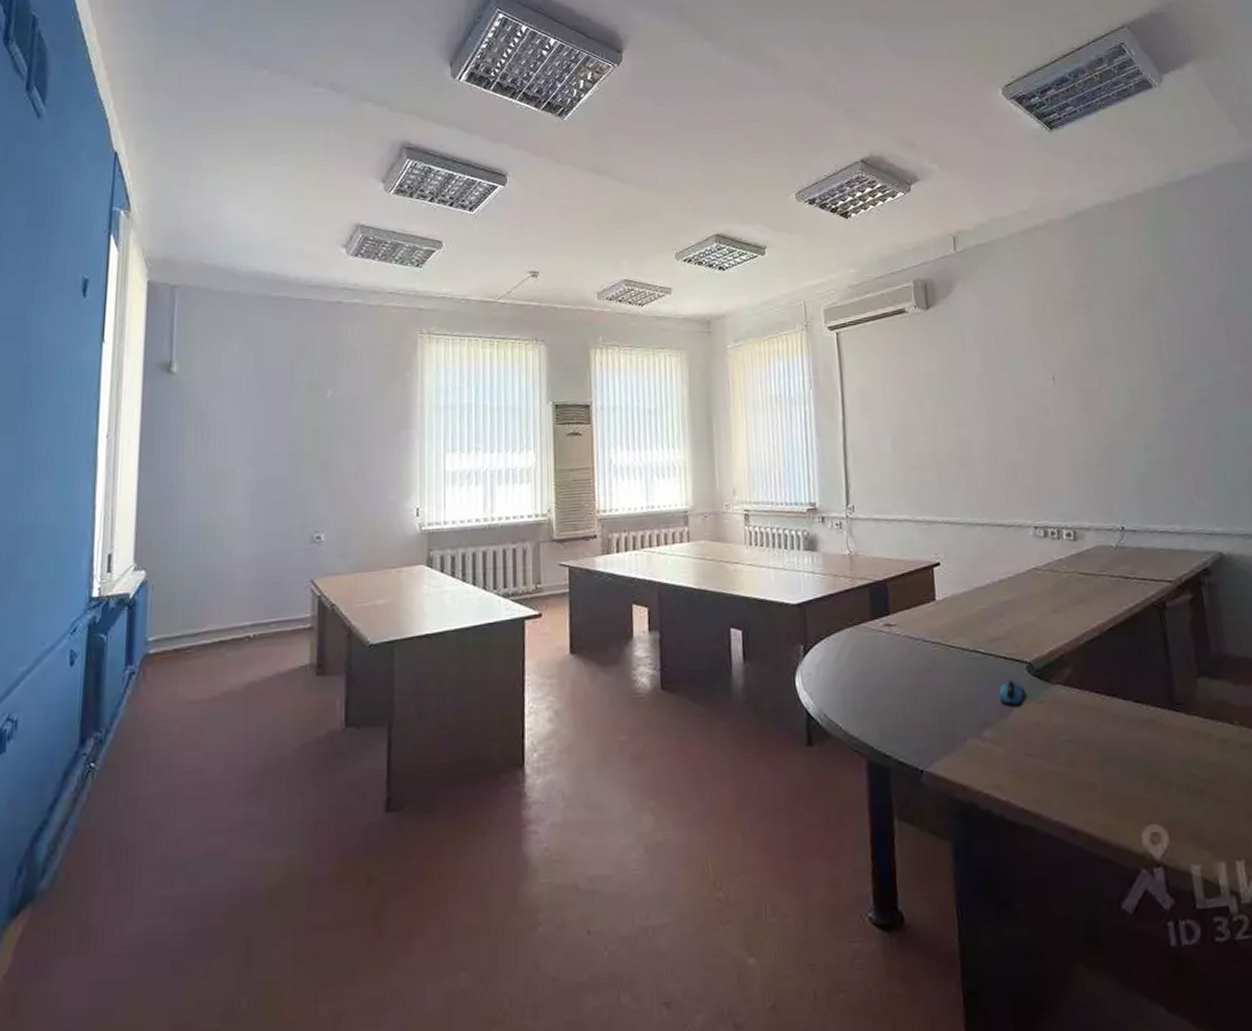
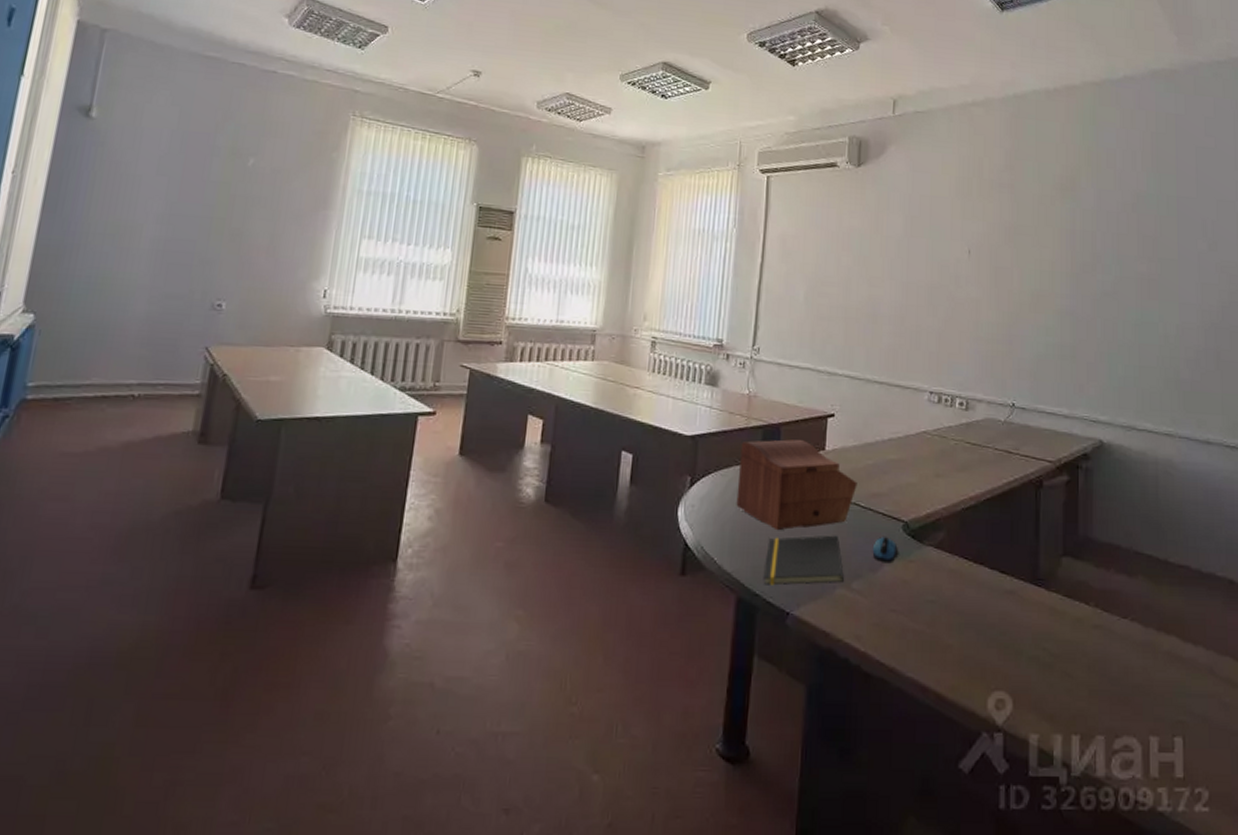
sewing box: none [849,593,974,689] -> present [736,439,857,531]
notepad: none [891,685,974,746] -> present [763,535,844,586]

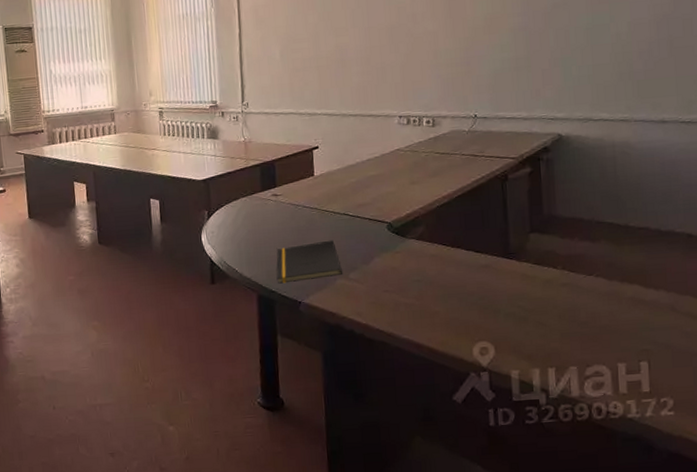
sewing box: present [736,439,857,531] -> none [244,170,345,243]
computer mouse: present [872,537,899,564] -> none [363,236,387,256]

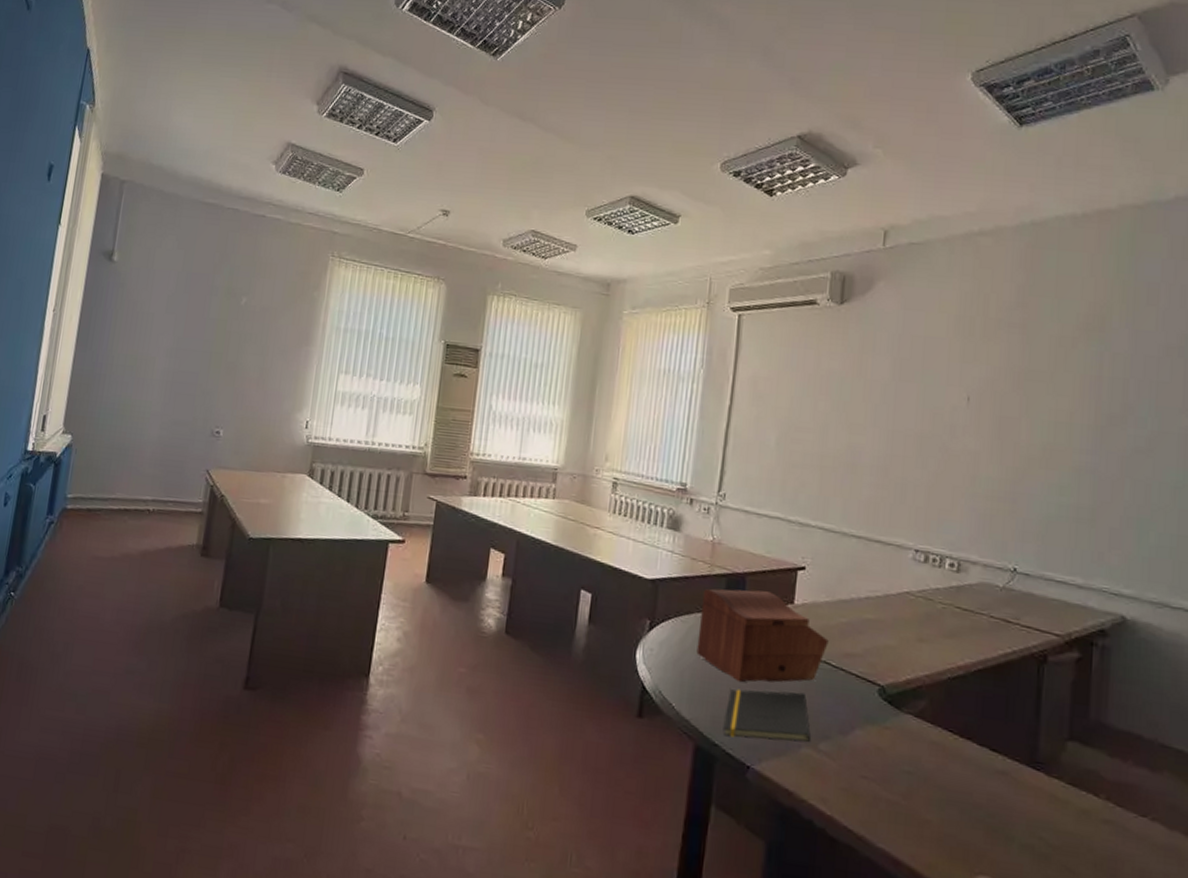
sewing box: none [244,170,345,243] -> present [696,588,829,683]

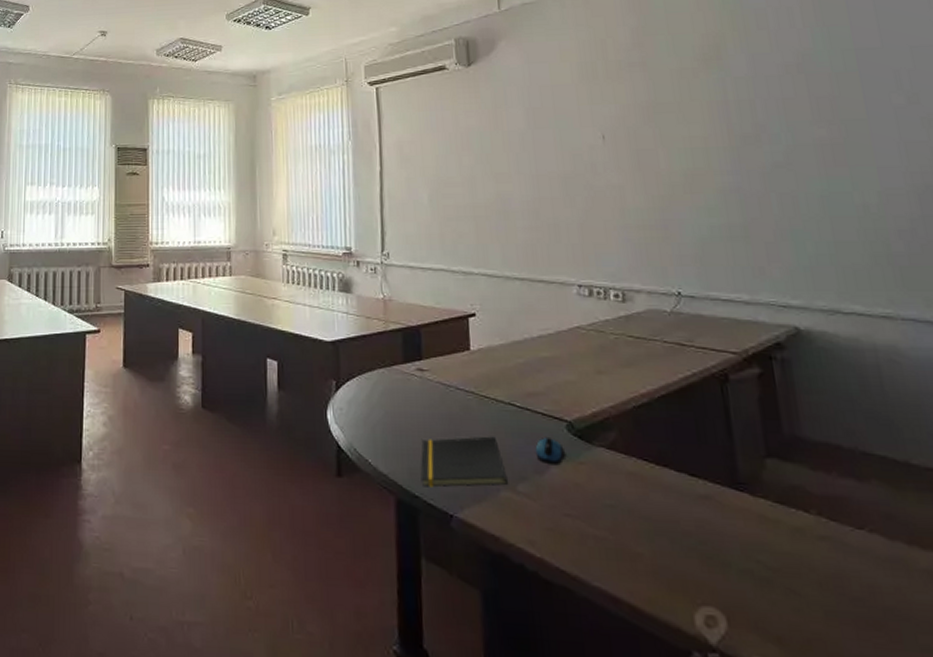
sewing box: present [696,588,829,683] -> none [382,341,510,432]
computer mouse: none [843,699,874,728] -> present [535,438,567,466]

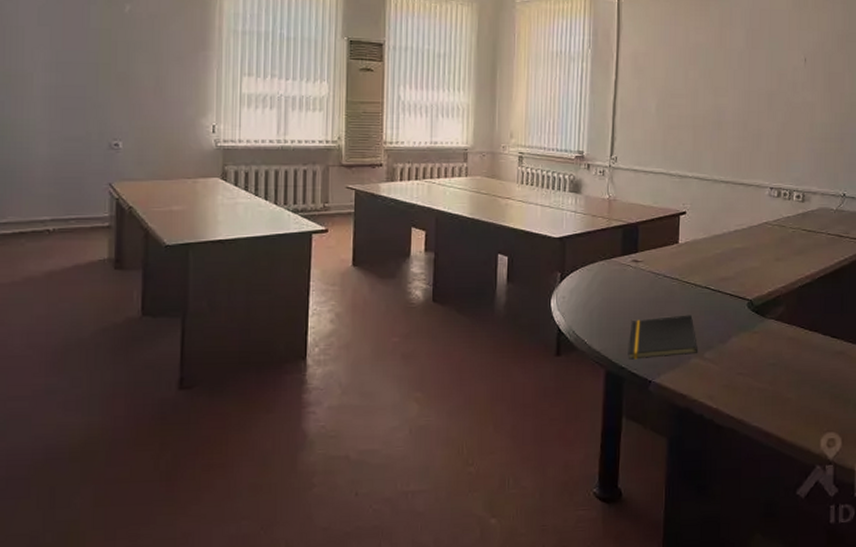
computer mouse: present [535,438,567,466] -> none [721,314,745,336]

